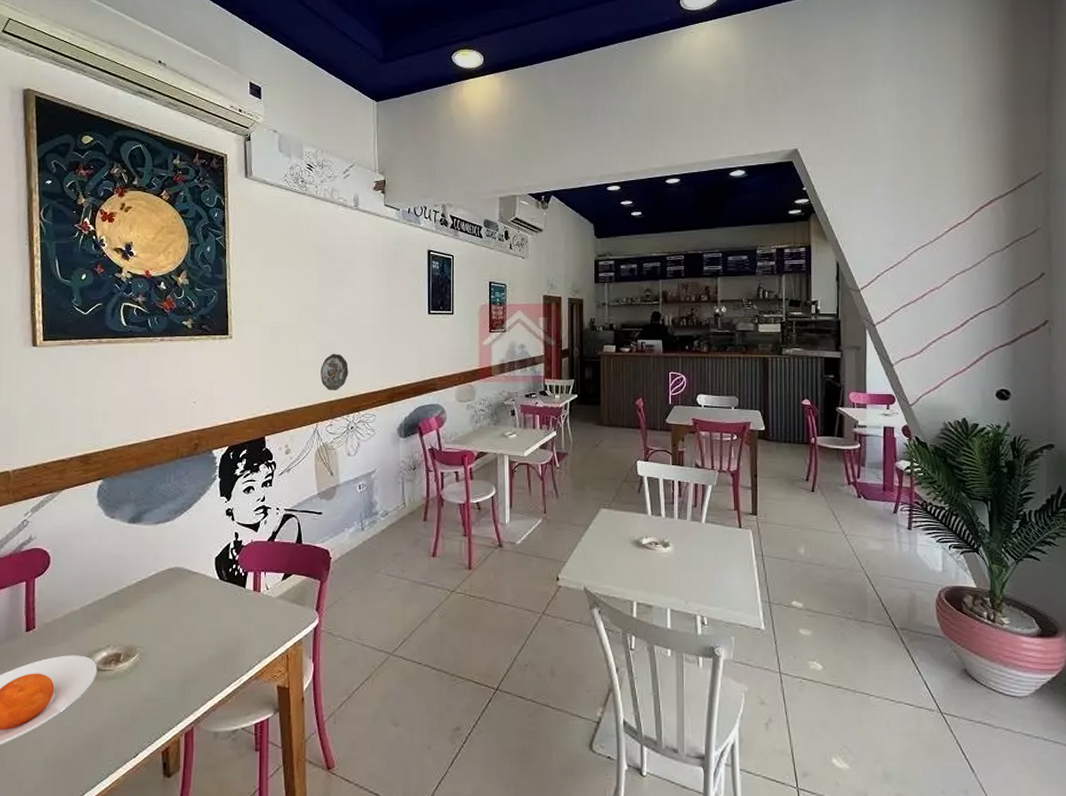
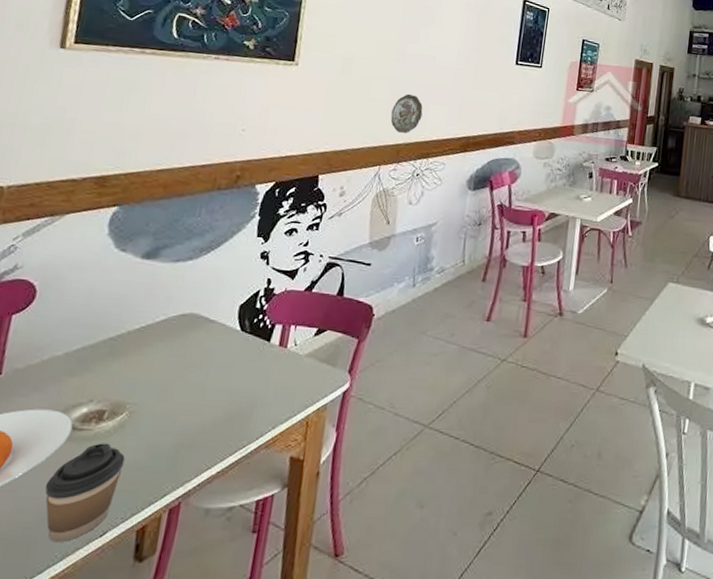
coffee cup: none [84,681,143,763] -> present [45,443,125,543]

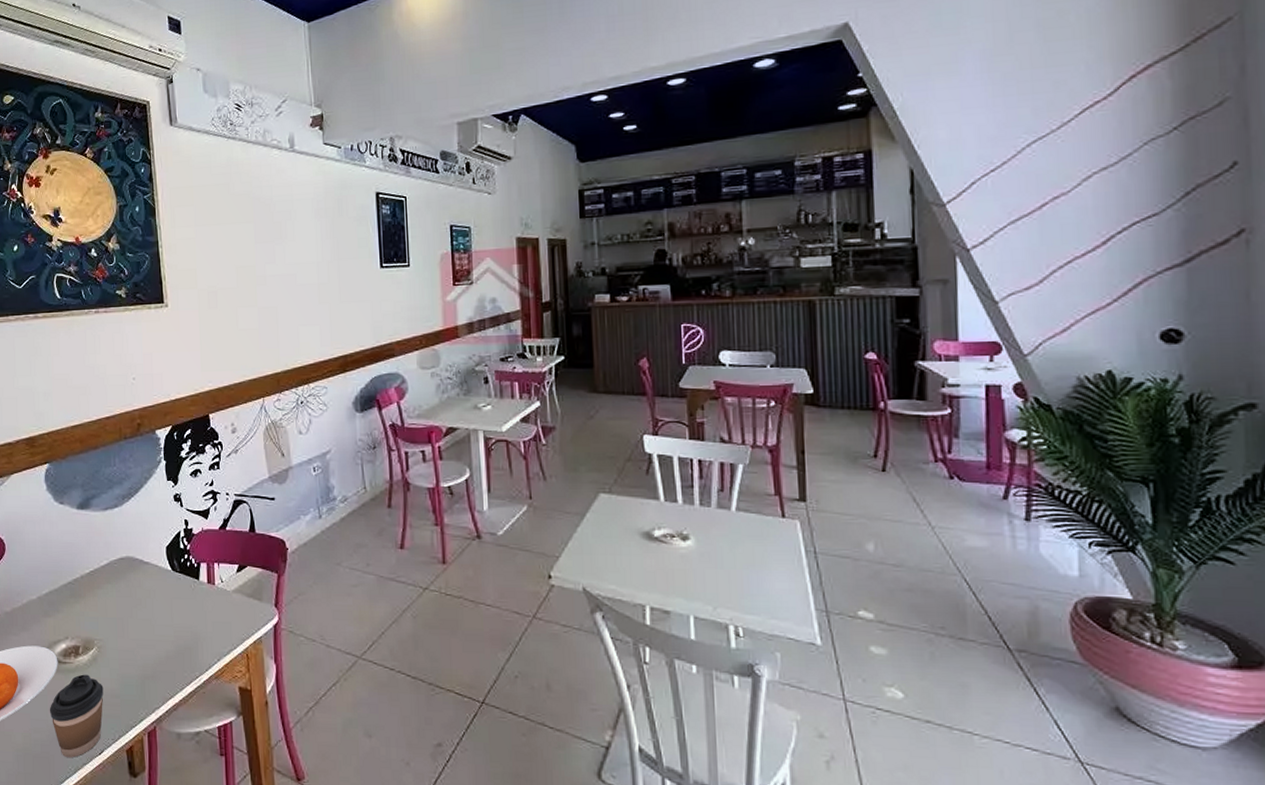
decorative plate: present [390,93,423,133] -> none [264,318,295,361]

